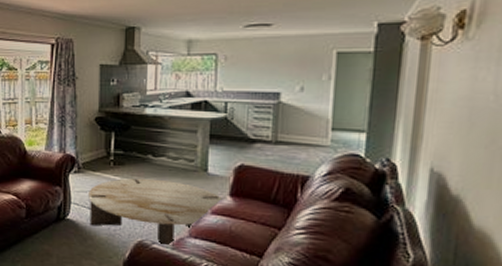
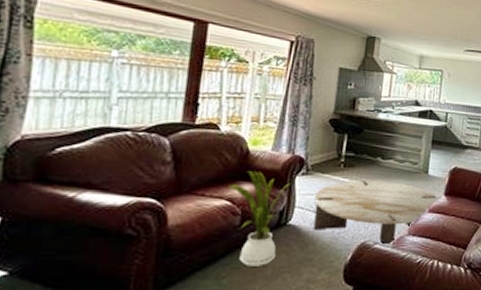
house plant: none [13,169,65,255] -> present [228,171,291,266]

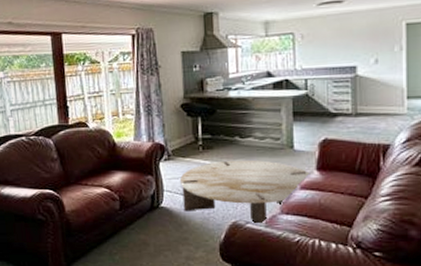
house plant: present [228,171,291,266] -> none [104,161,156,245]

